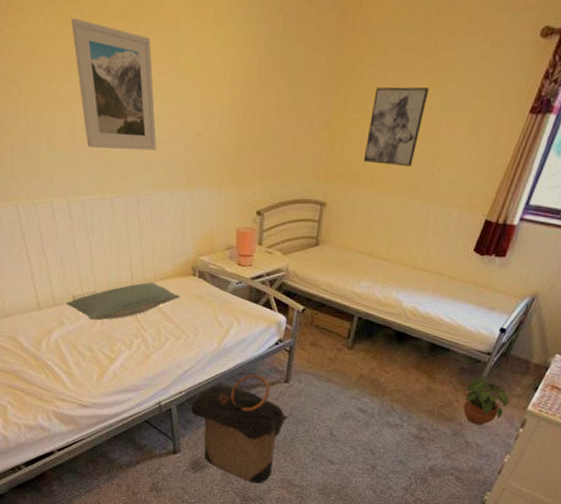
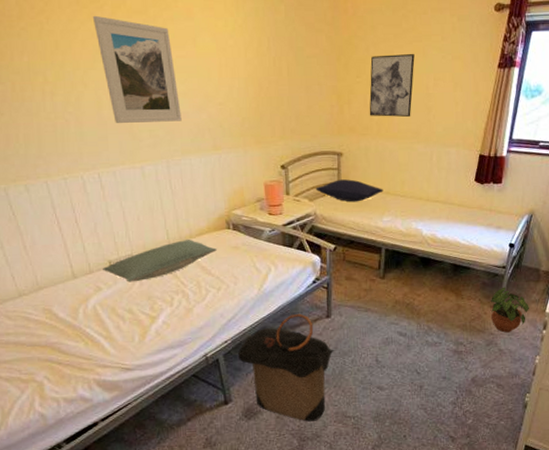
pillow: none [291,233,366,261] -> present [315,179,383,202]

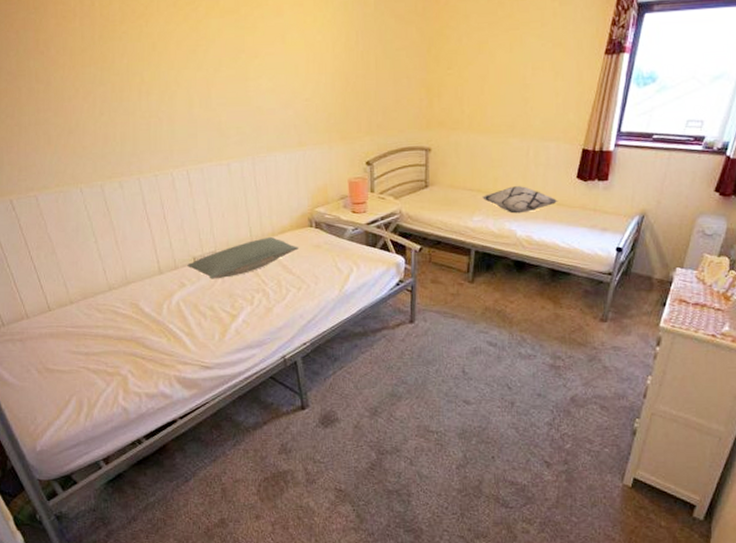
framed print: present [93,15,182,123] -> none [188,16,268,121]
laundry hamper: present [237,313,334,422] -> none [316,317,417,434]
pillow: present [315,179,383,202] -> none [401,176,474,201]
wall art: present [369,53,415,118] -> none [460,42,511,110]
decorative pillow: none [391,188,459,214] -> present [482,186,558,214]
potted plant: present [491,287,529,333] -> none [594,296,640,348]

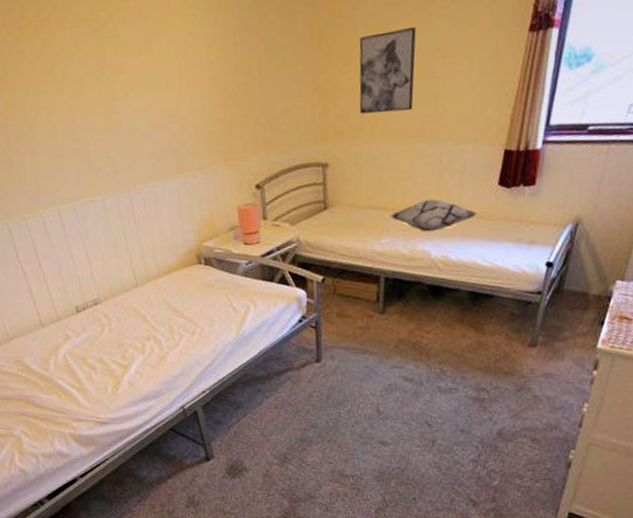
pillow: present [187,237,298,279] -> none [70,279,188,329]
wall art: none [460,42,511,110] -> present [359,26,416,114]

